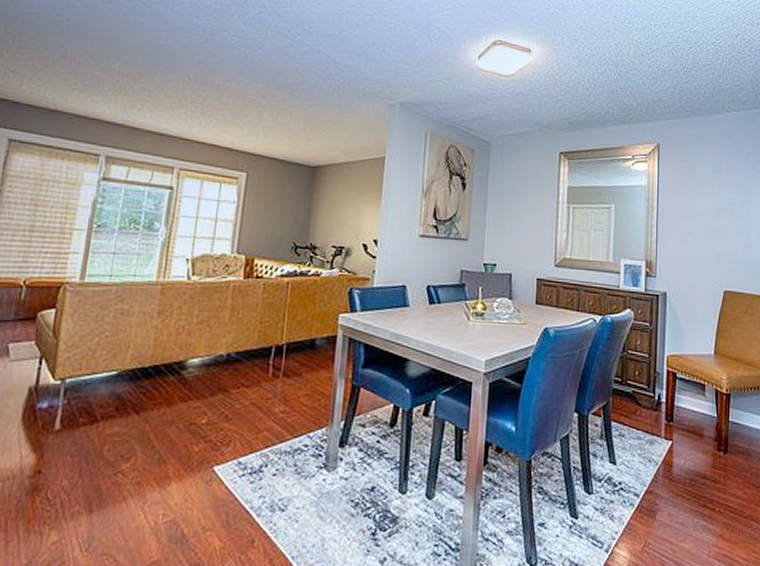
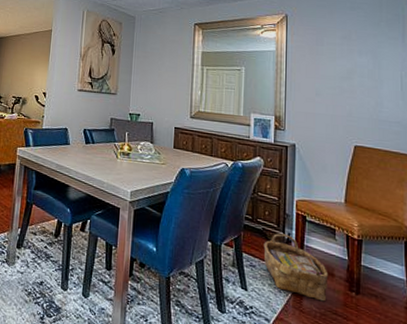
woven basket: none [633,395,698,466] -> present [263,233,329,302]

